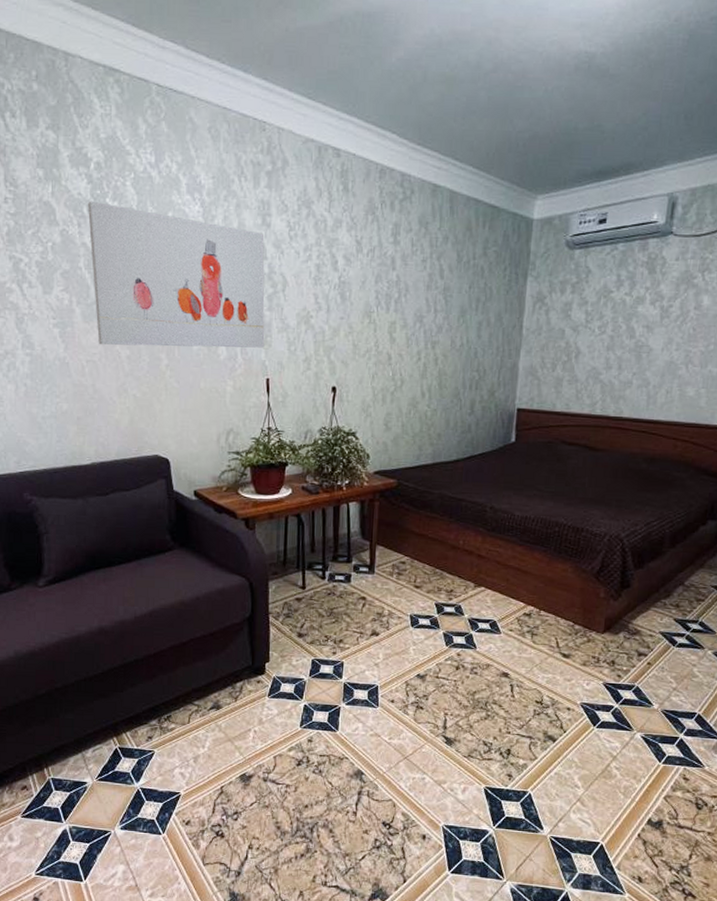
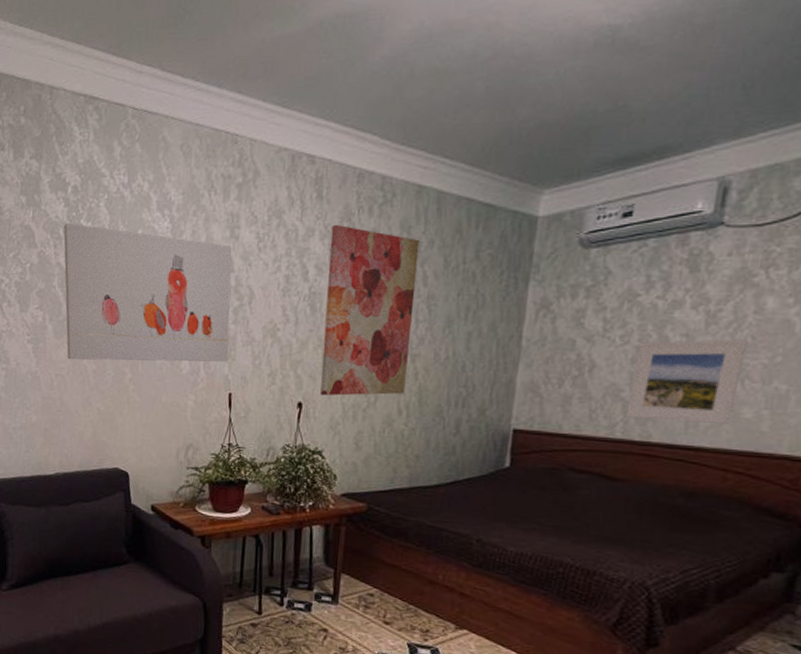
wall art: none [352,216,436,380] -> present [320,224,420,396]
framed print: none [604,330,691,401] -> present [626,339,749,424]

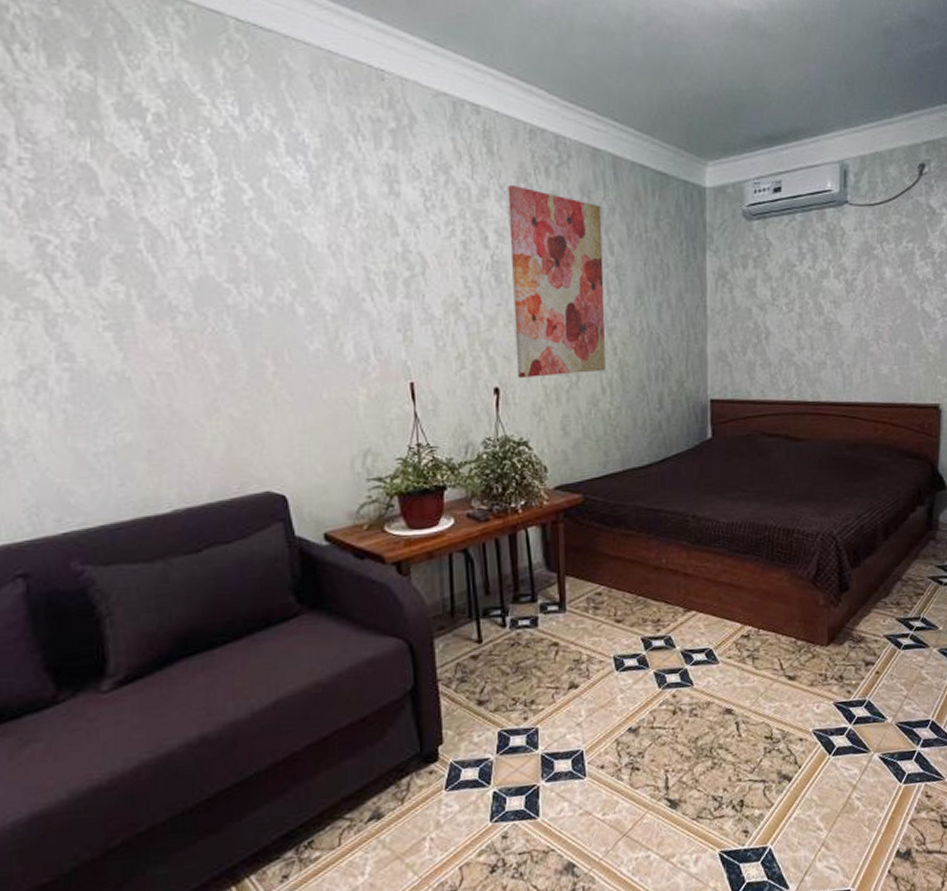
wall art: present [63,223,232,362] -> none [144,162,404,352]
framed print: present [626,339,749,424] -> none [799,305,877,381]

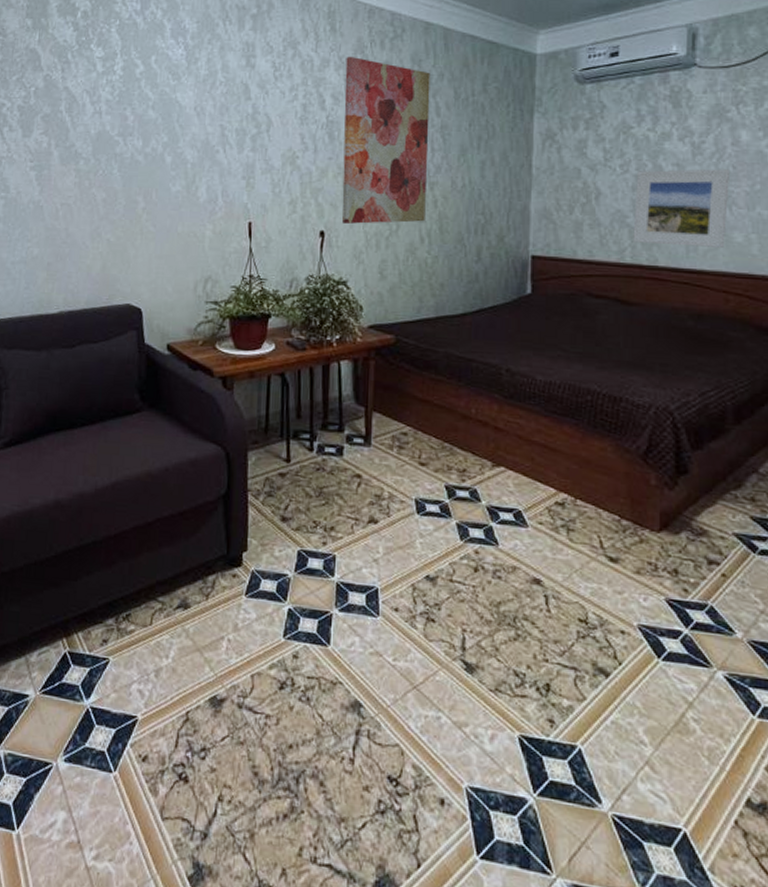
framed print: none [799,305,877,381] -> present [633,169,731,248]

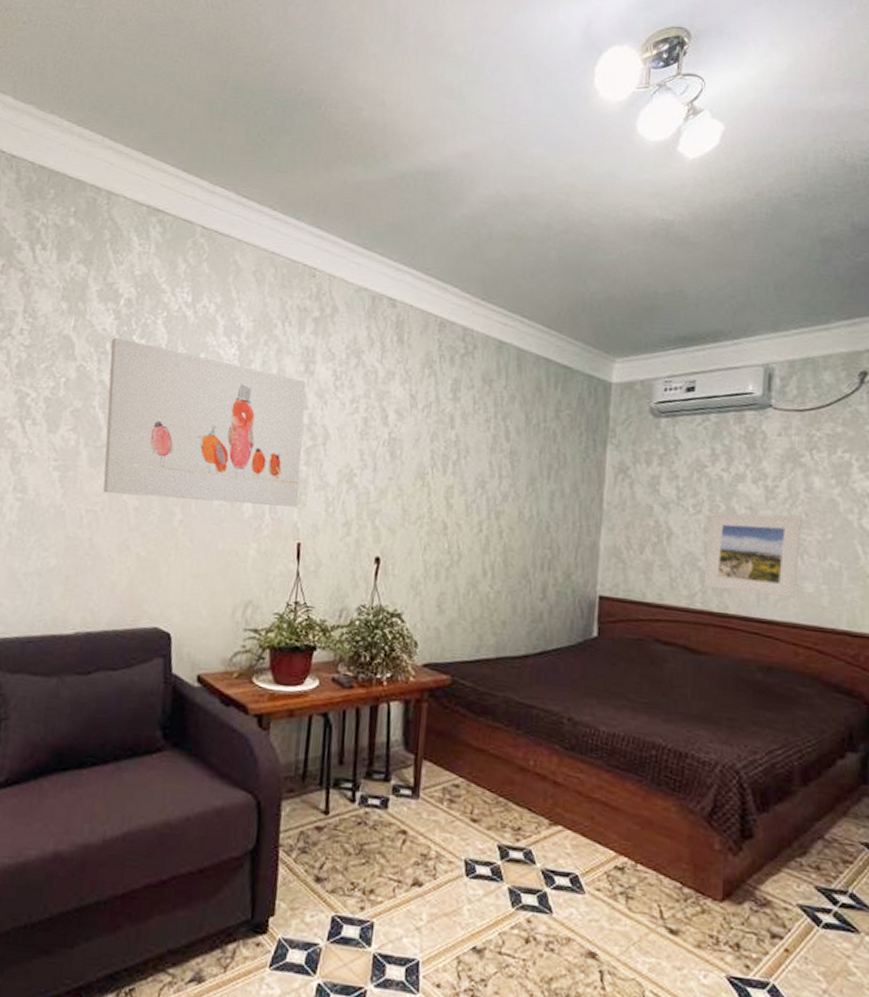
wall art: none [72,47,248,190] -> present [103,337,306,508]
wall art: present [342,56,431,224] -> none [400,370,502,554]

